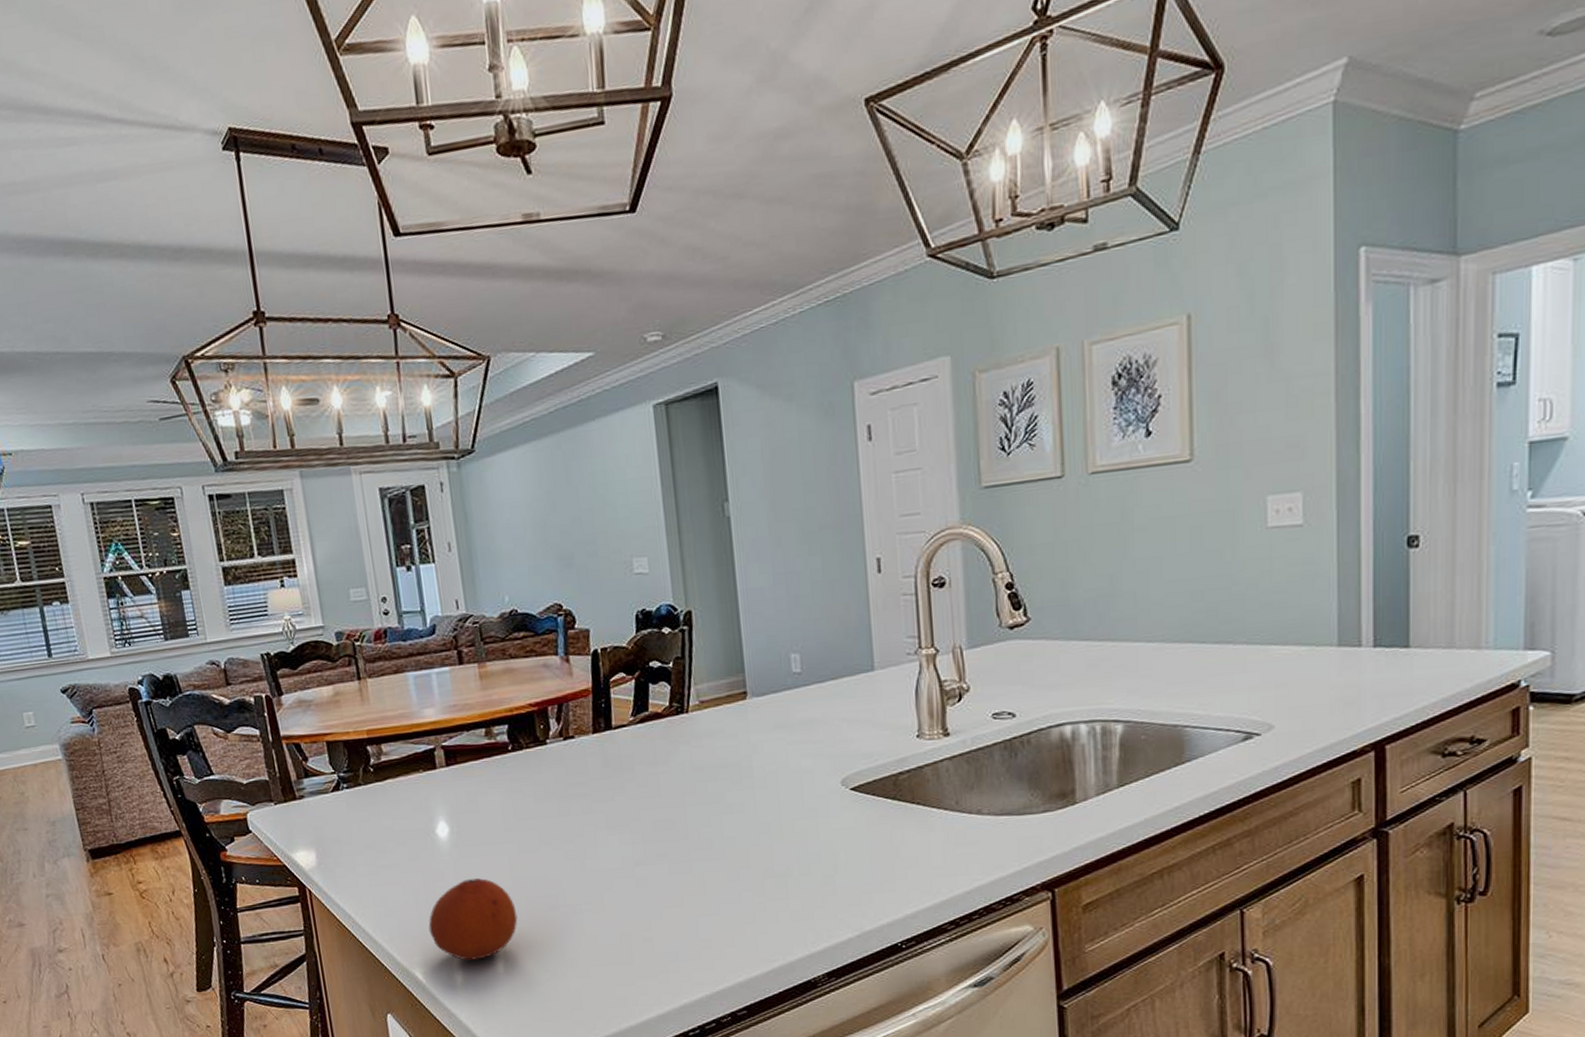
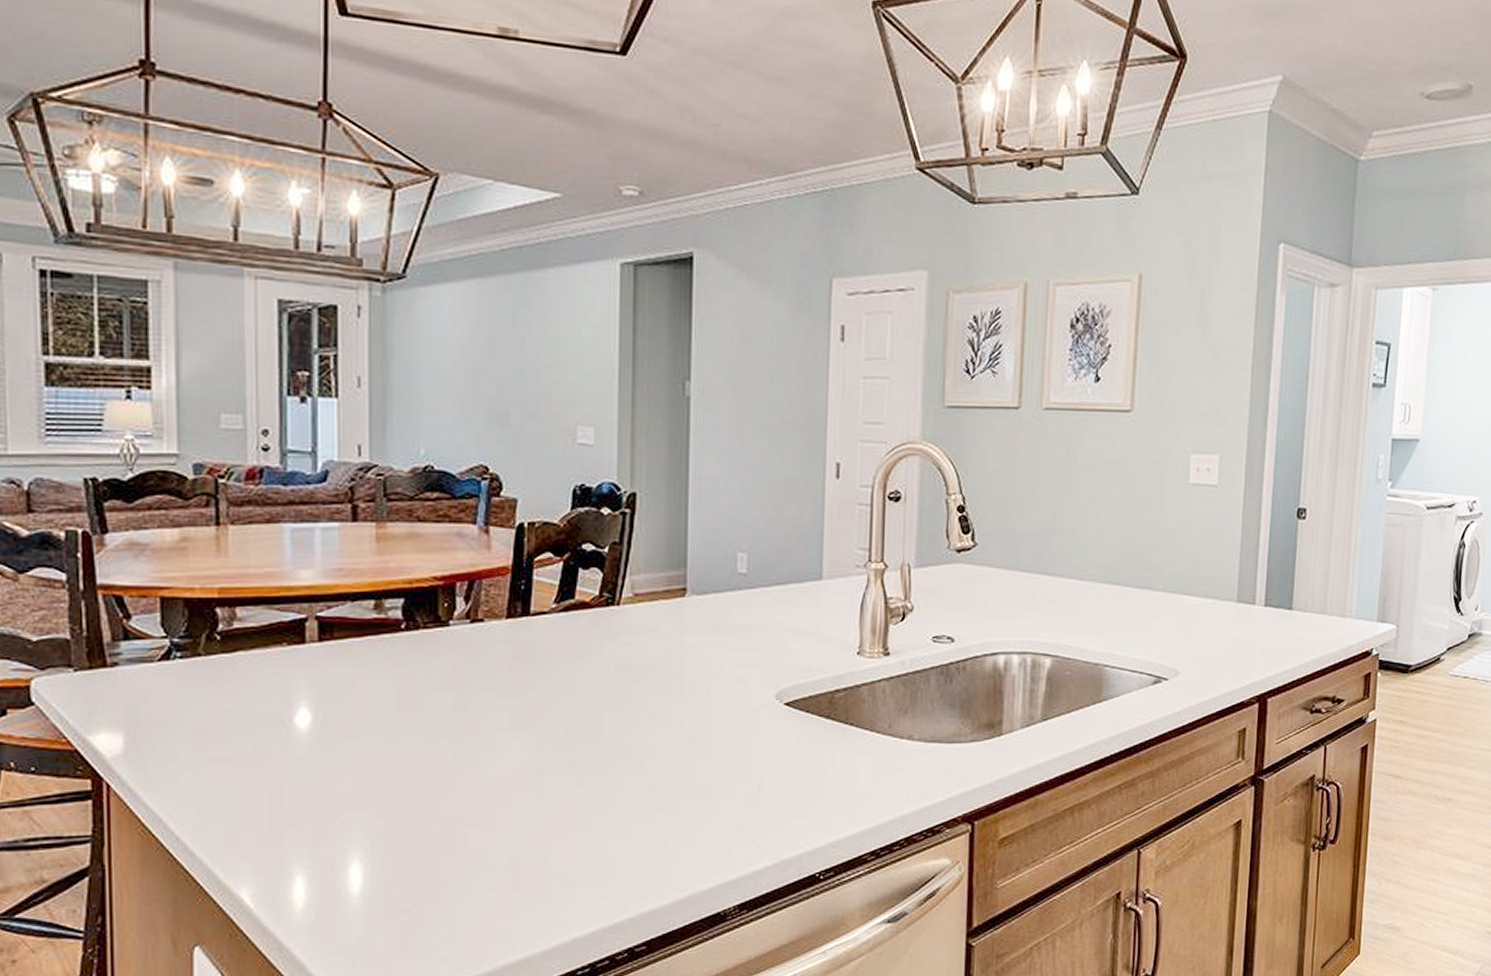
fruit: present [428,878,518,961] -> none [267,780,386,881]

